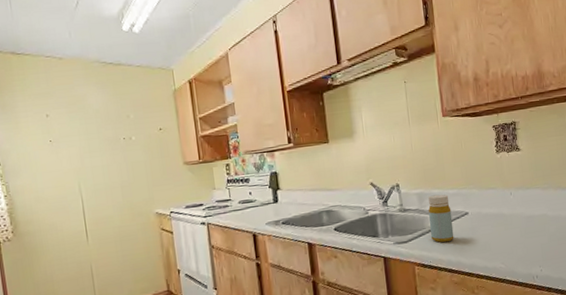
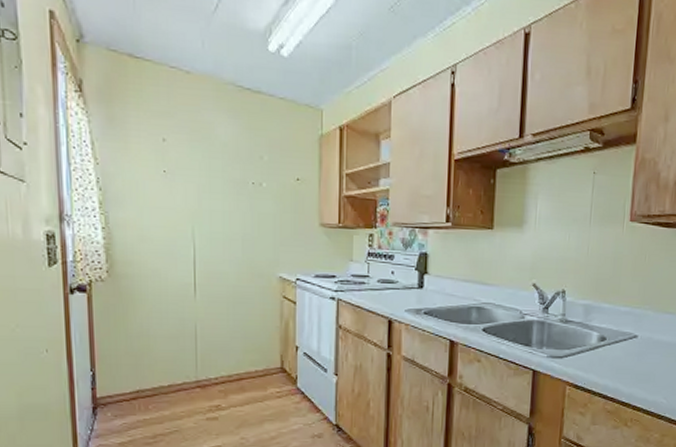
bottle: present [428,194,454,243] -> none [590,309,619,365]

